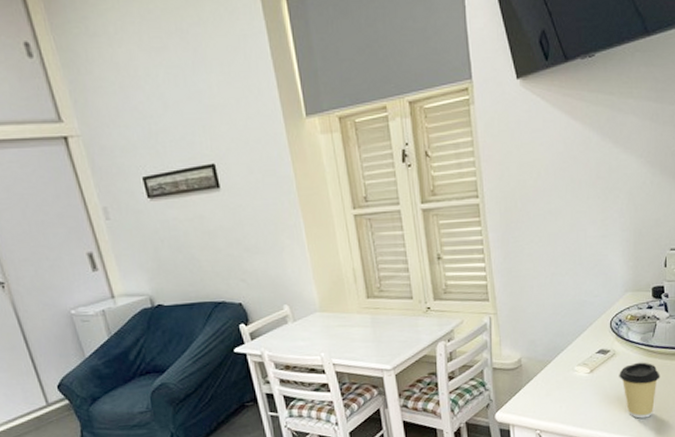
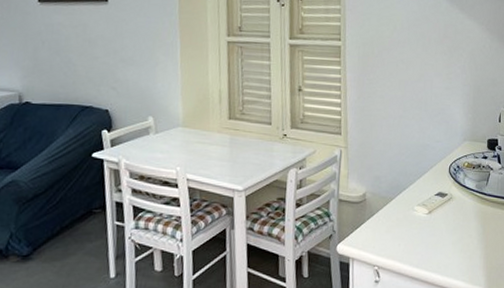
coffee cup: present [619,362,660,419] -> none [454,208,492,264]

